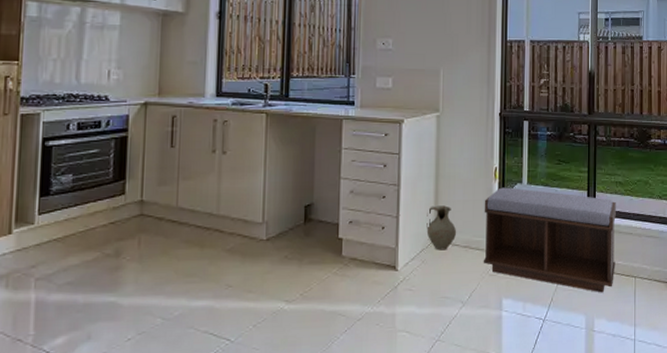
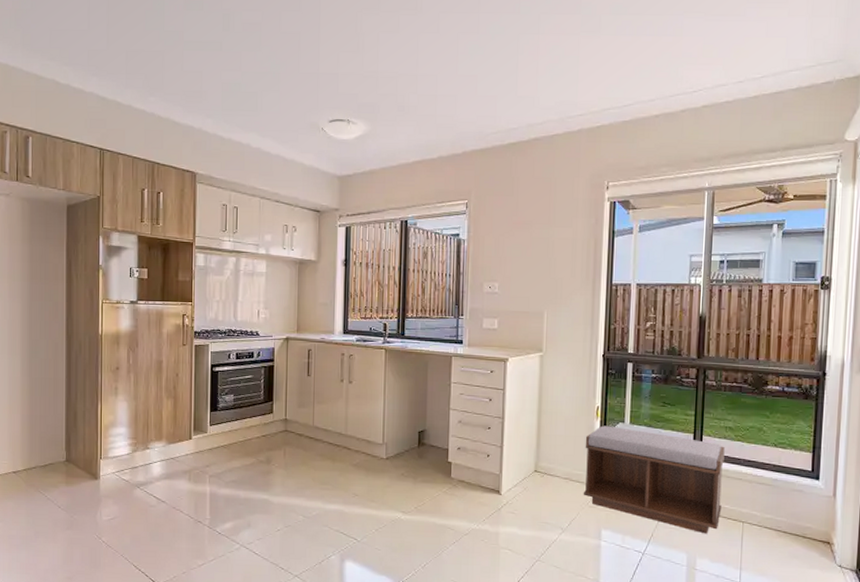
ceramic jug: present [426,205,457,251] -> none [529,439,558,480]

